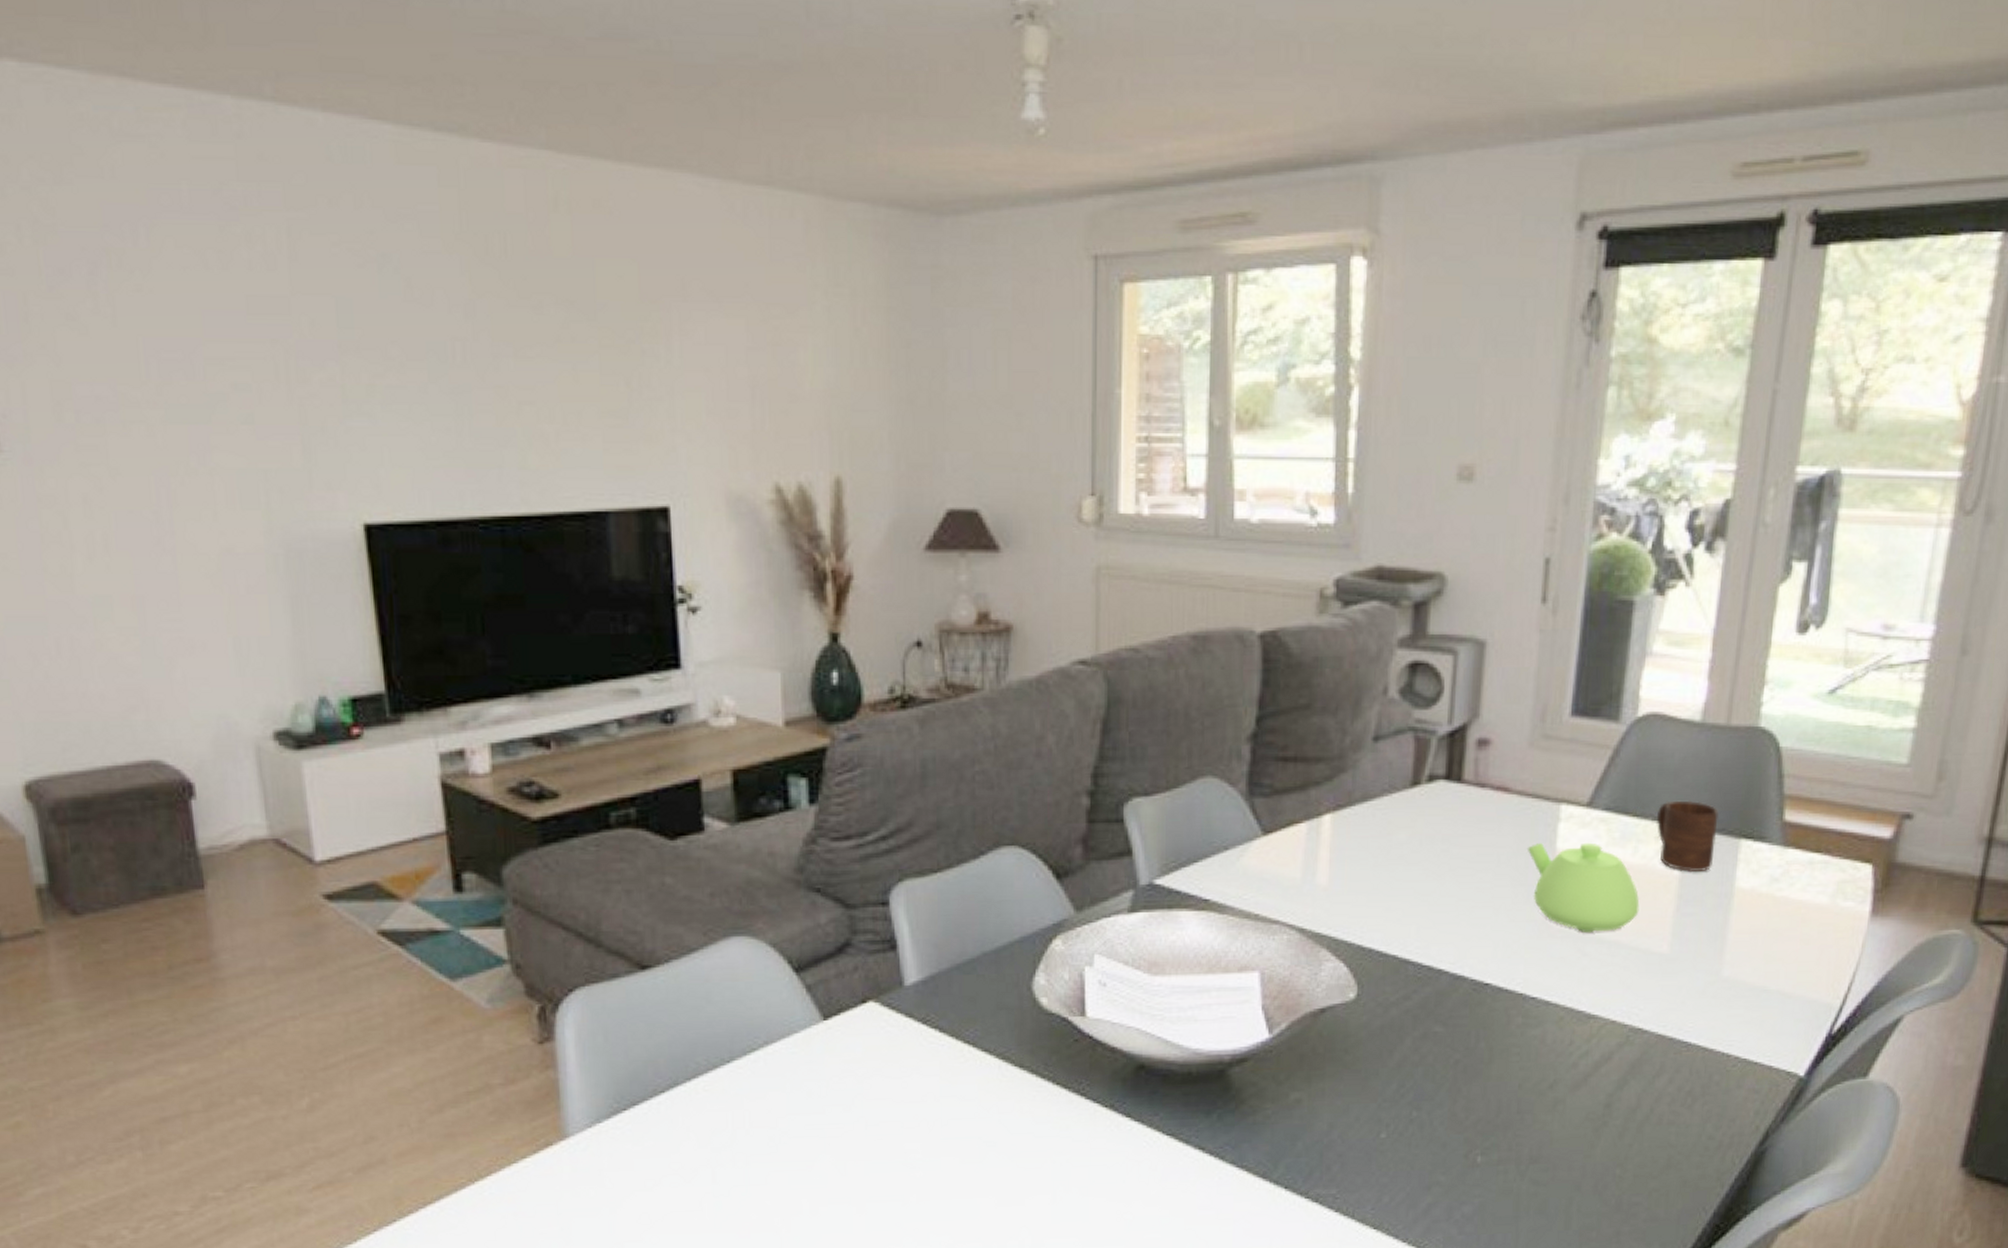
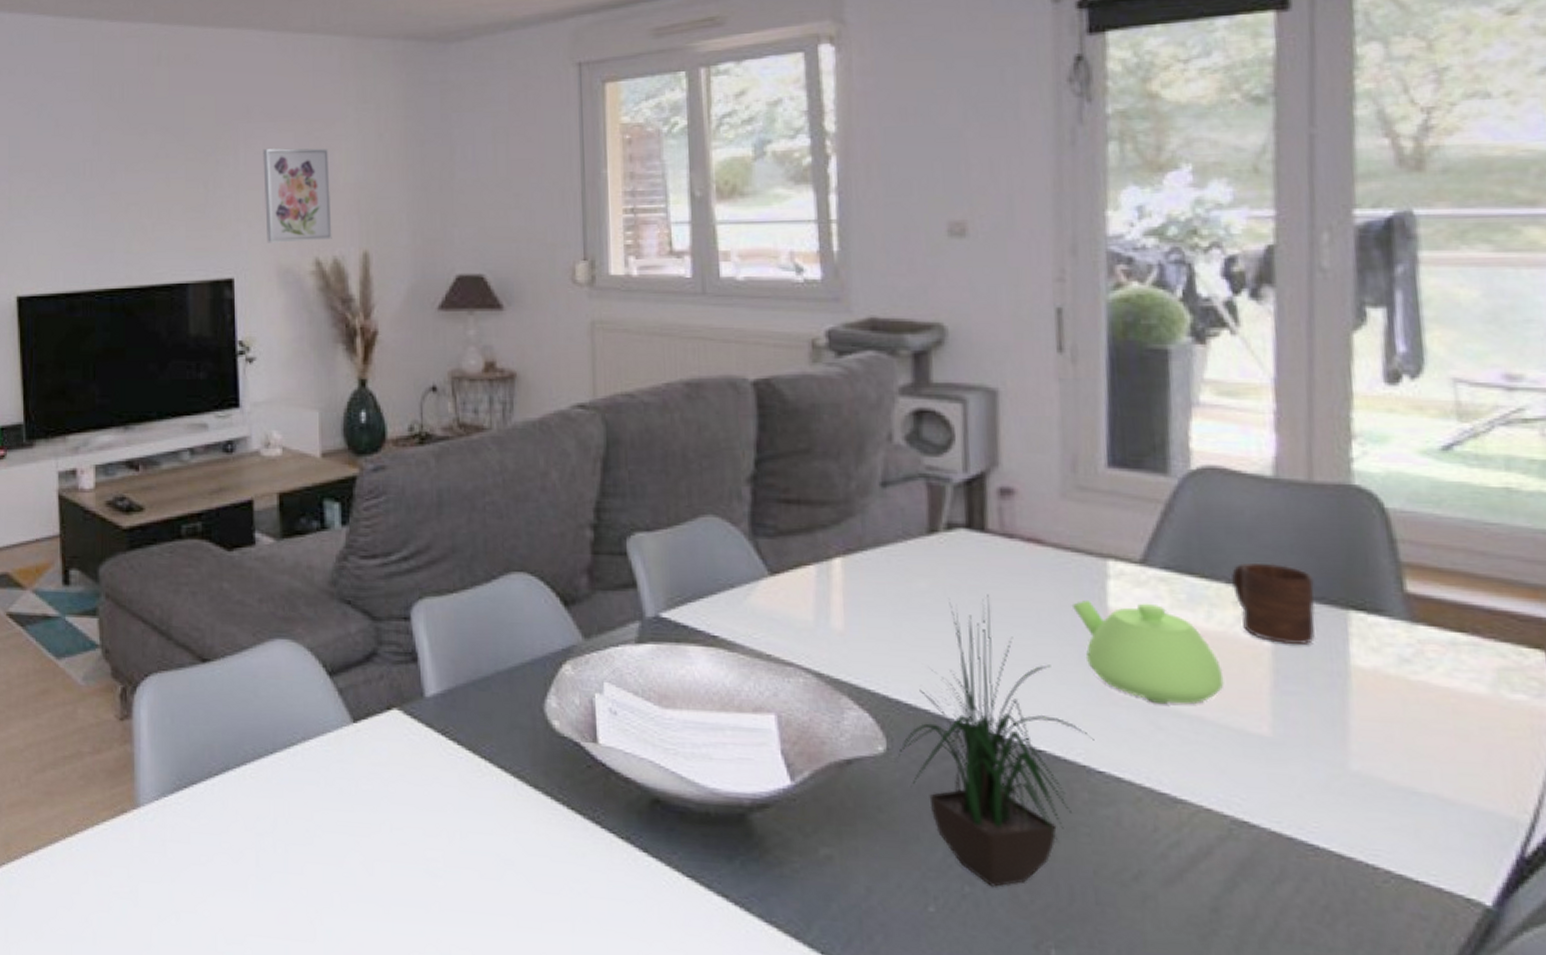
wall art: none [705,339,796,463] -> present [263,148,332,243]
potted plant: none [1367,842,1532,1109] -> present [898,594,1094,887]

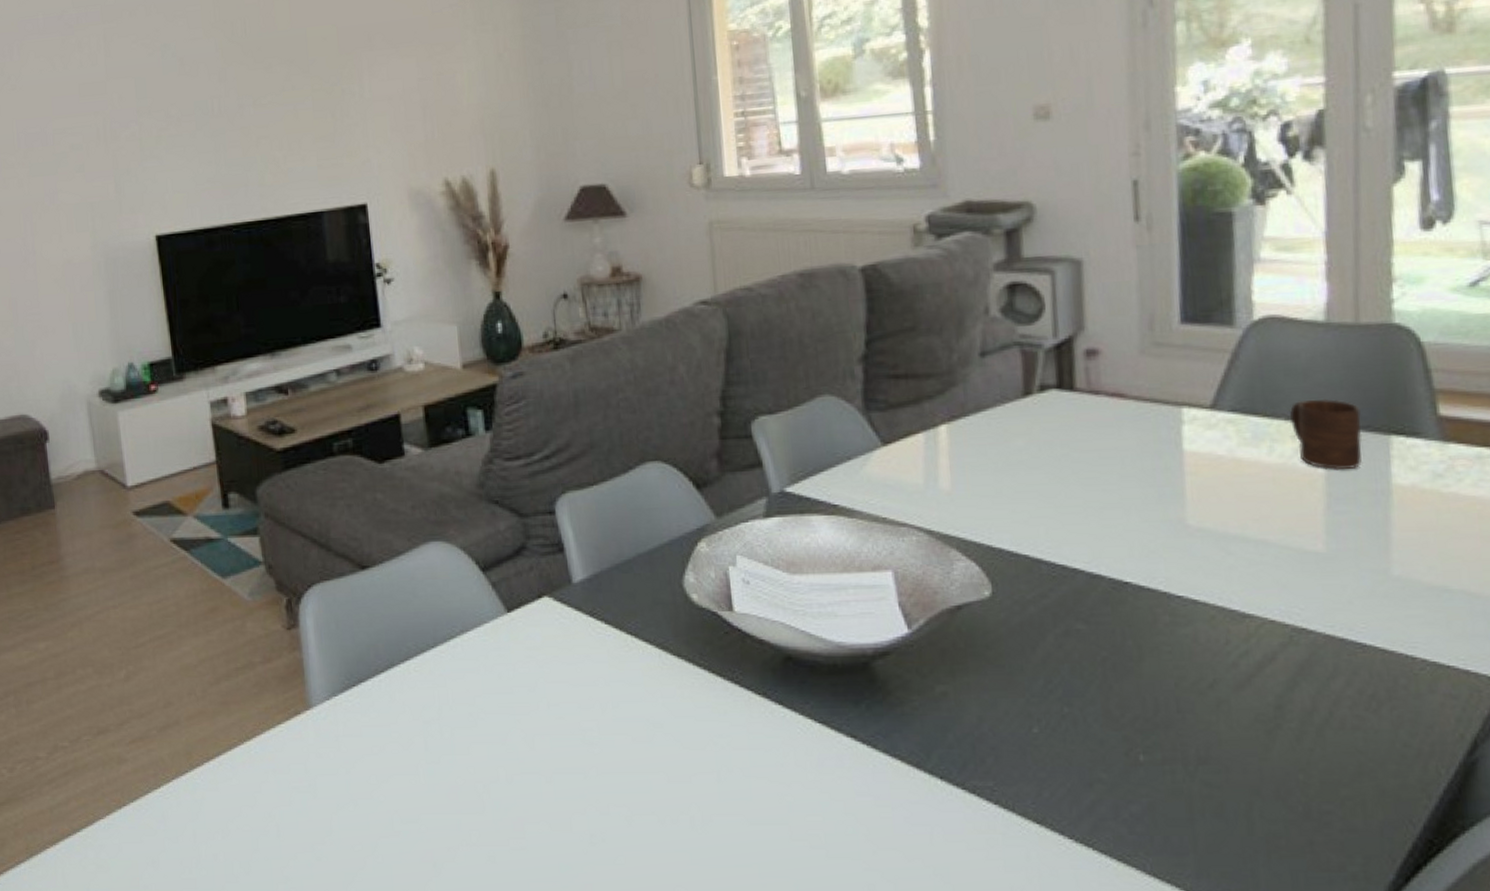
wall art: present [263,148,332,243] -> none [387,71,459,167]
potted plant: present [898,594,1094,887] -> none [1003,447,1174,706]
teapot: present [1071,599,1224,705] -> none [1151,443,1285,533]

